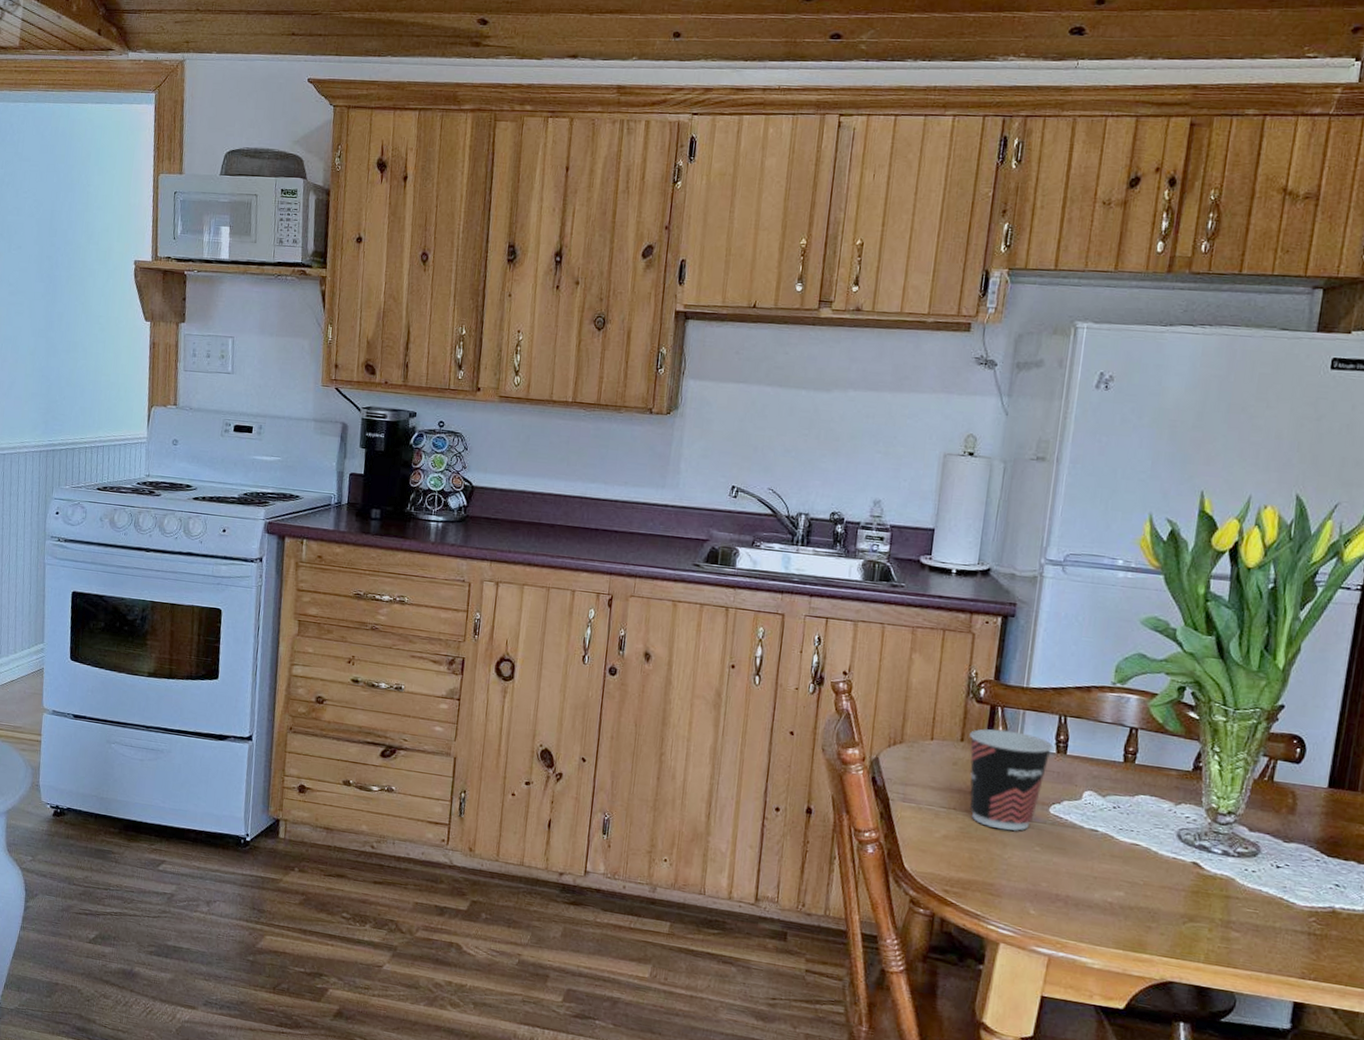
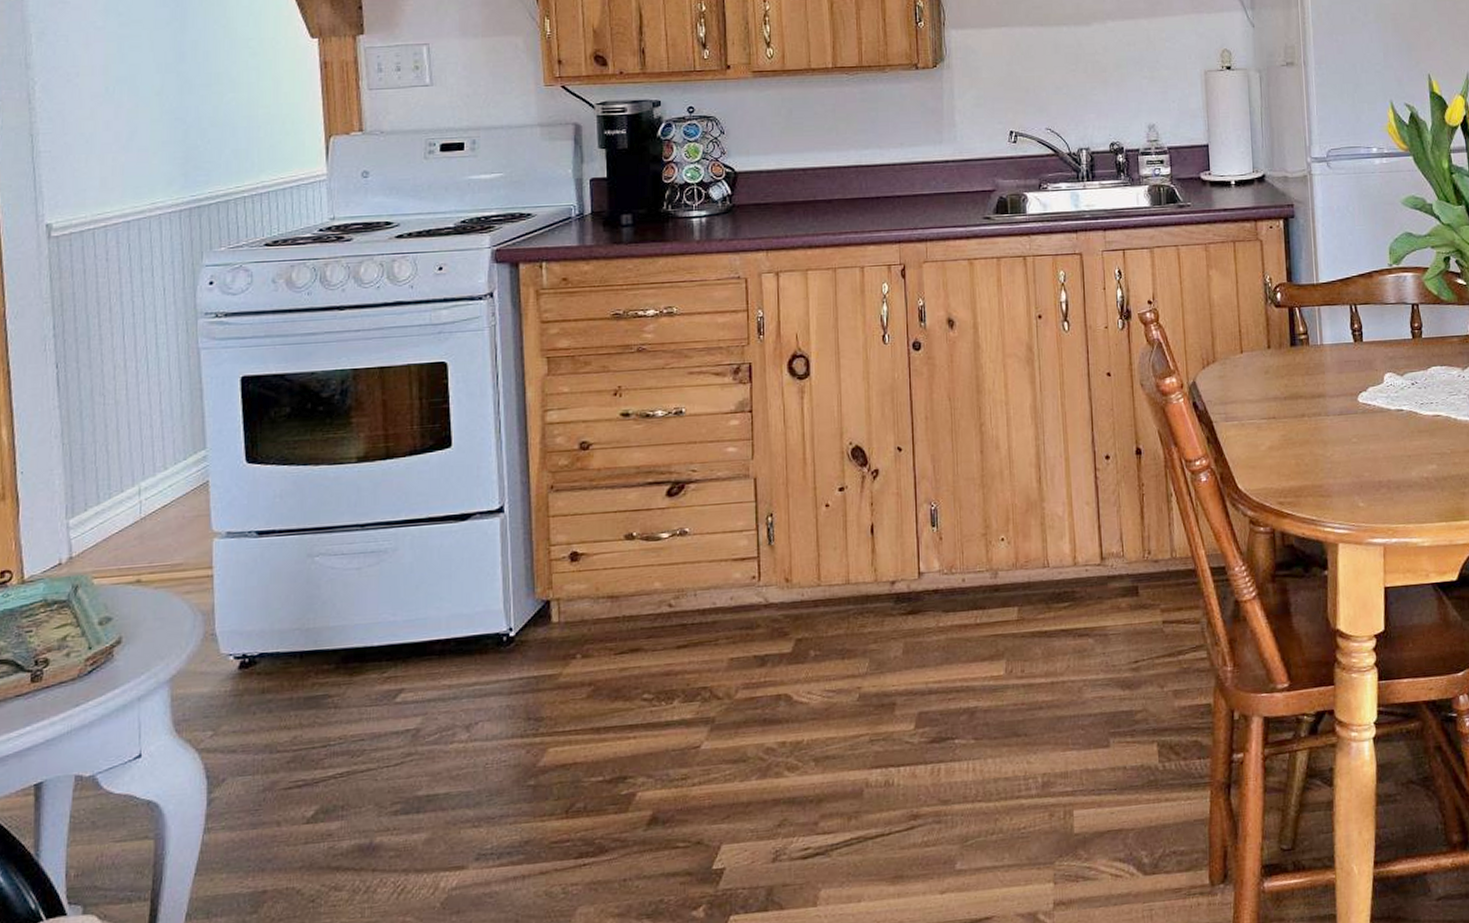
cup: present [970,729,1054,831] -> none [1275,328,1350,429]

